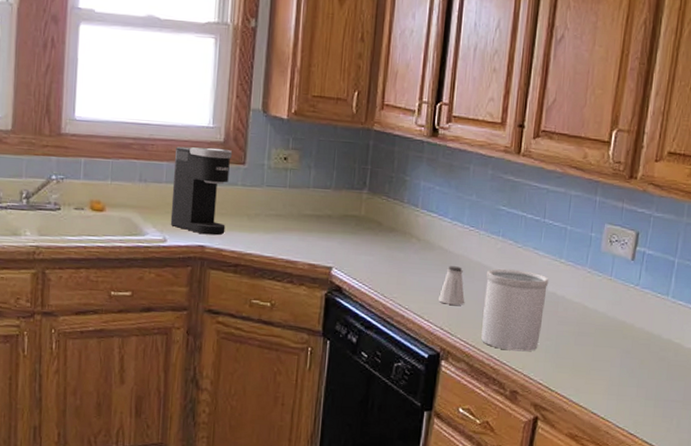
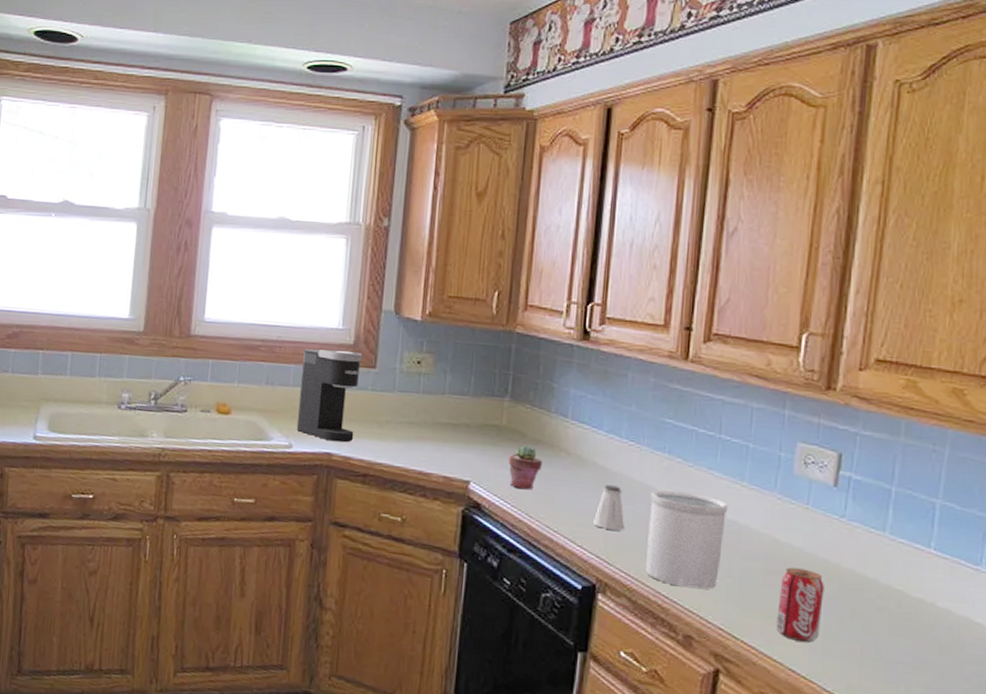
potted succulent: none [366,233,396,273] -> present [508,445,542,490]
beverage can: none [583,329,621,390] -> present [776,567,824,643]

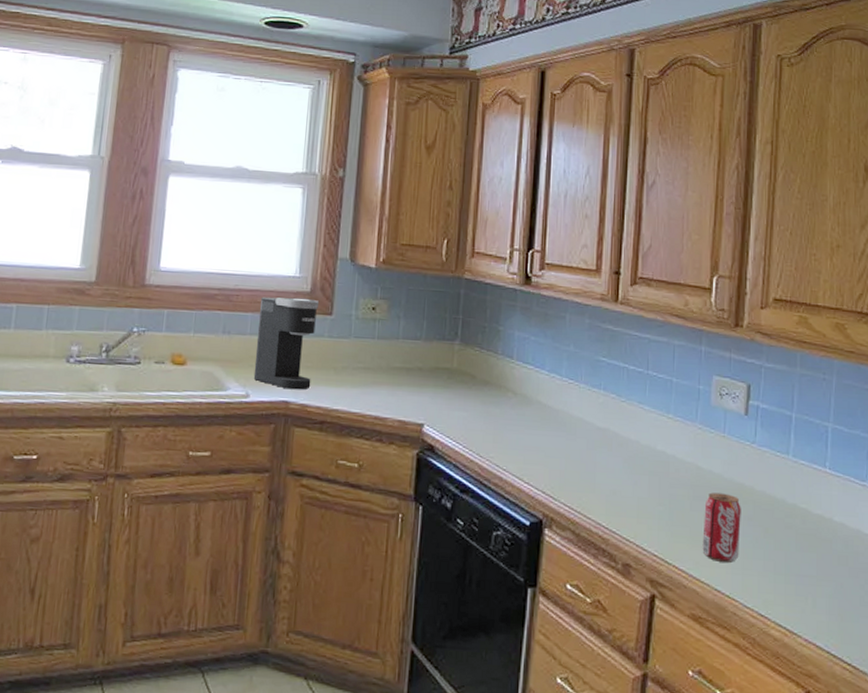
potted succulent: present [508,445,542,490] -> none [459,386,491,430]
saltshaker: present [593,485,625,531] -> none [539,422,568,466]
utensil holder: present [646,490,728,590] -> none [587,424,657,519]

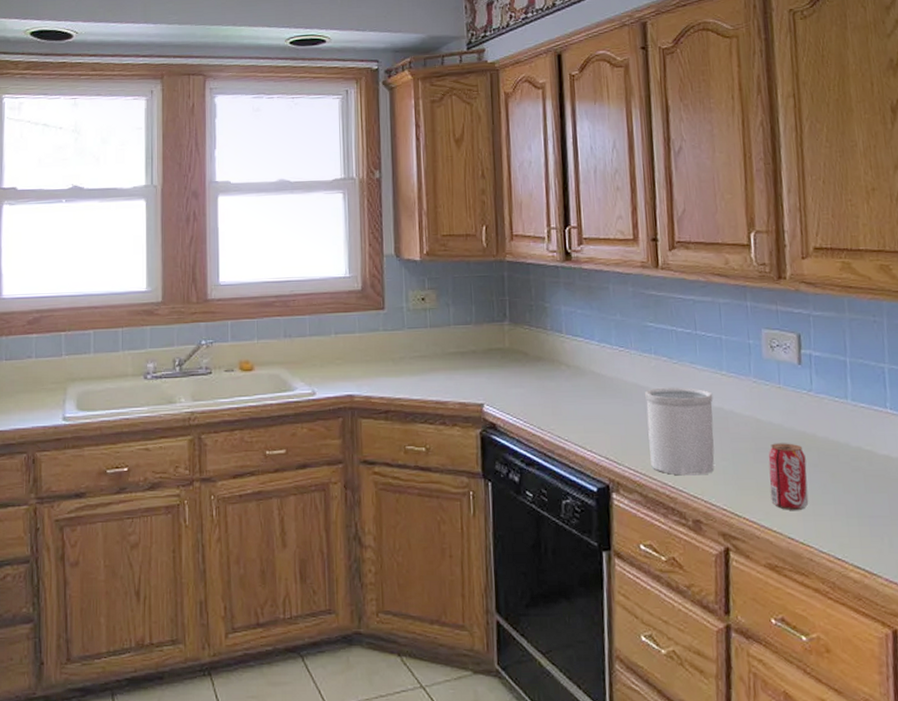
coffee maker: present [253,297,319,390] -> none [316,296,372,384]
utensil holder: none [587,424,657,519] -> present [645,387,715,476]

